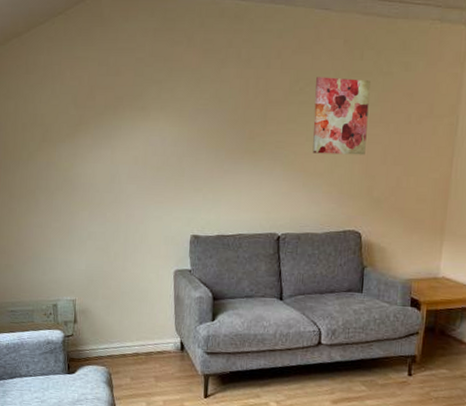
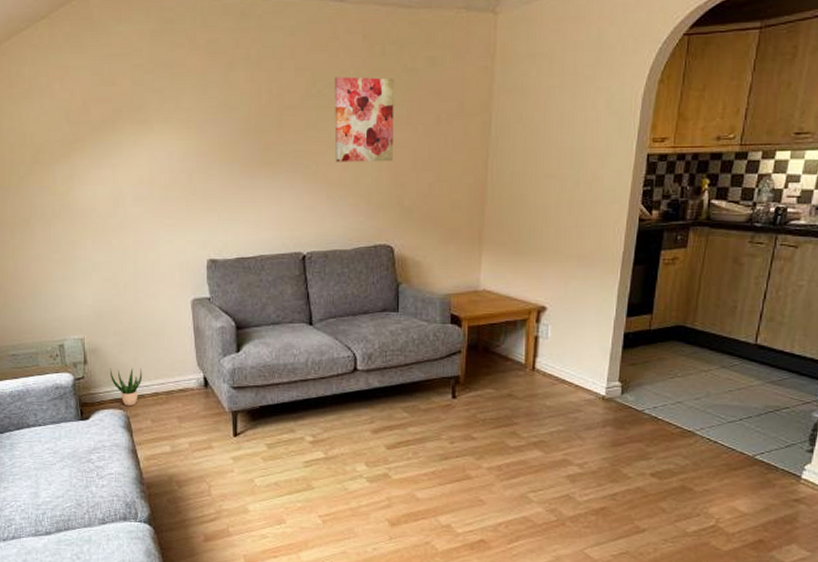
potted plant: none [96,328,126,364] -> present [109,368,143,406]

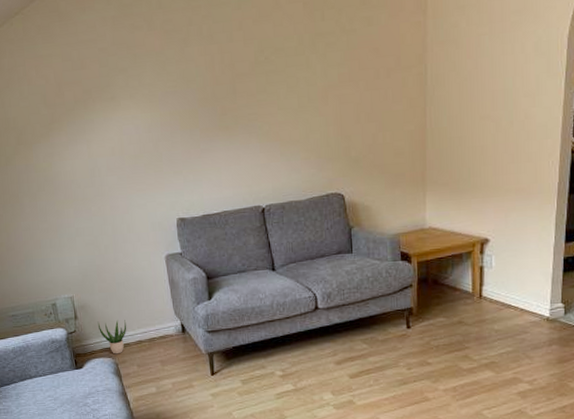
wall art: present [334,76,394,162] -> none [280,40,338,122]

